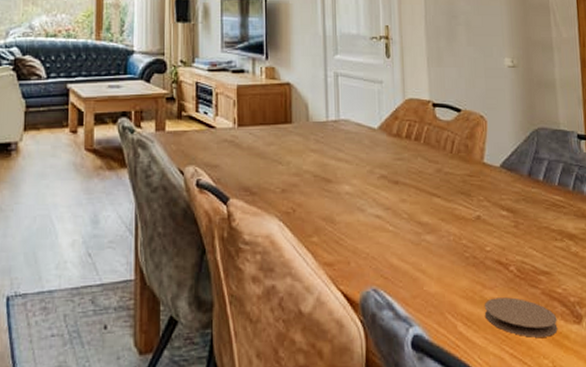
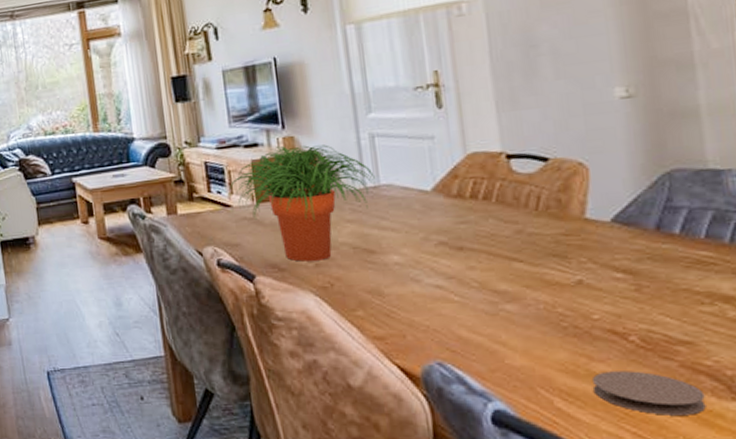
potted plant: none [215,75,336,186] -> present [229,144,376,262]

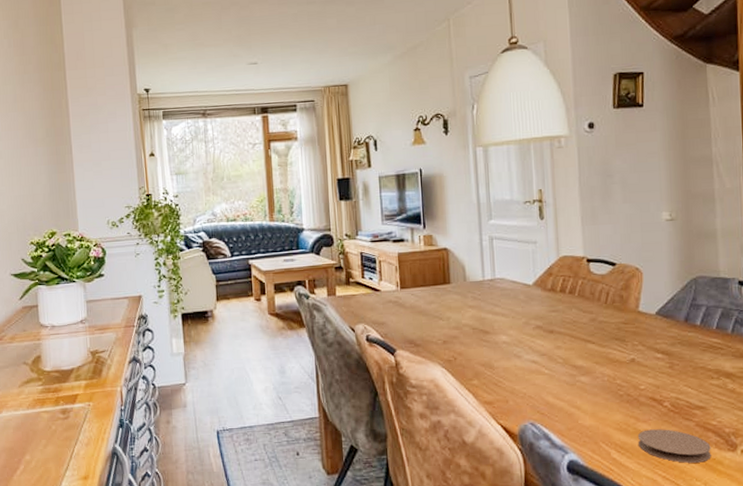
potted plant: present [229,144,376,262] -> none [379,243,492,339]

